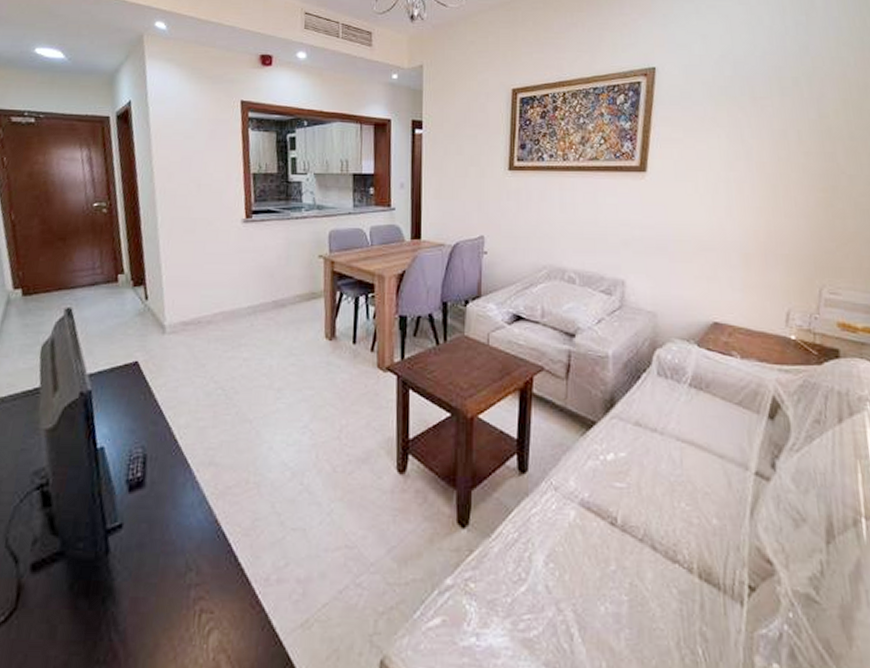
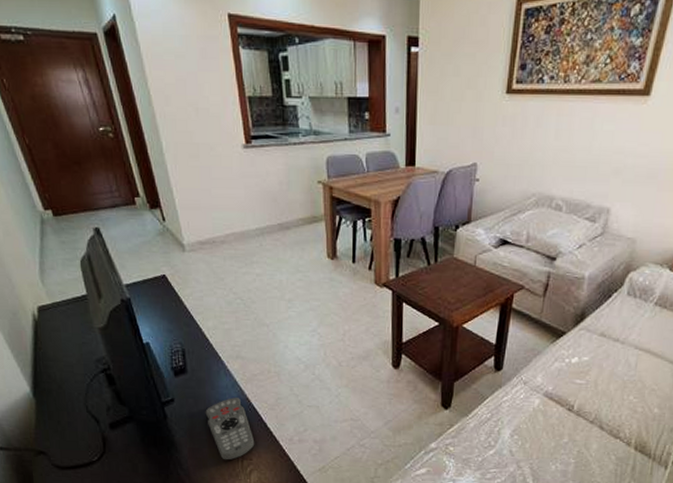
remote control: none [160,520,220,615] -> present [205,397,255,461]

